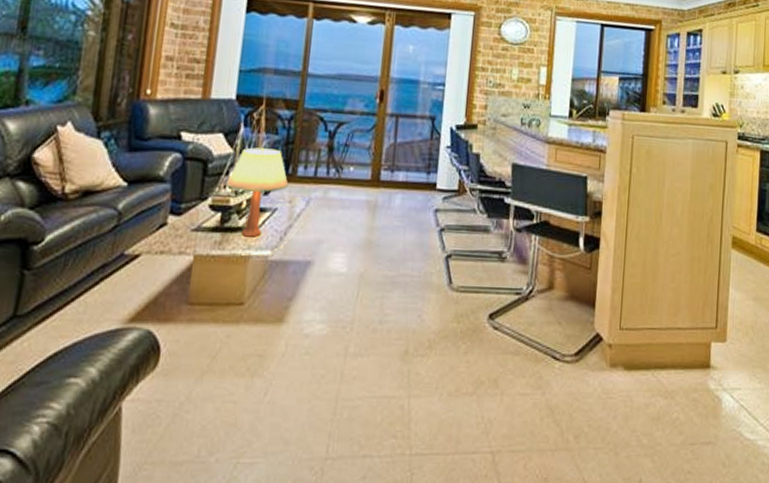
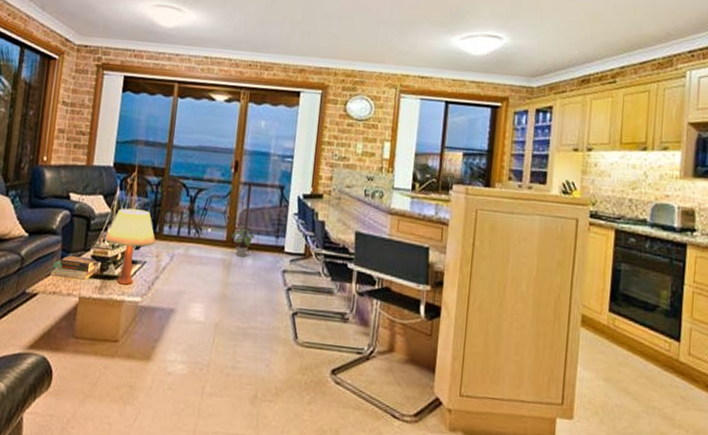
books: none [156,206,218,235] -> present [50,255,99,280]
potted plant: none [377,165,404,199] -> present [232,229,255,259]

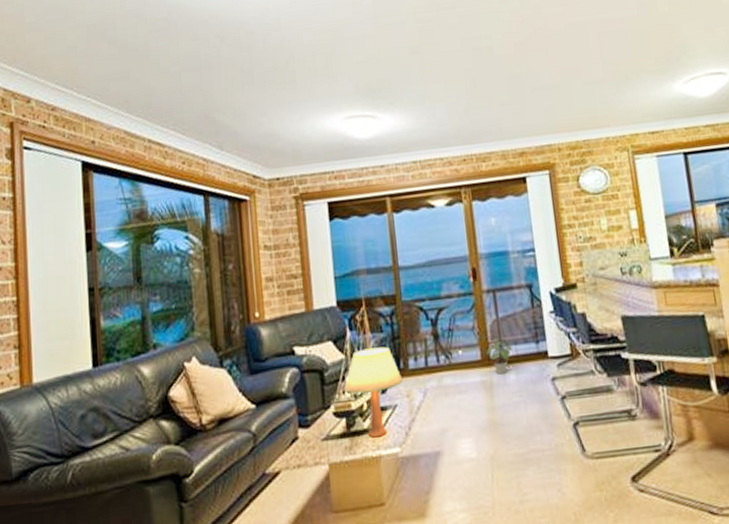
books: present [50,255,99,280] -> none [289,416,343,447]

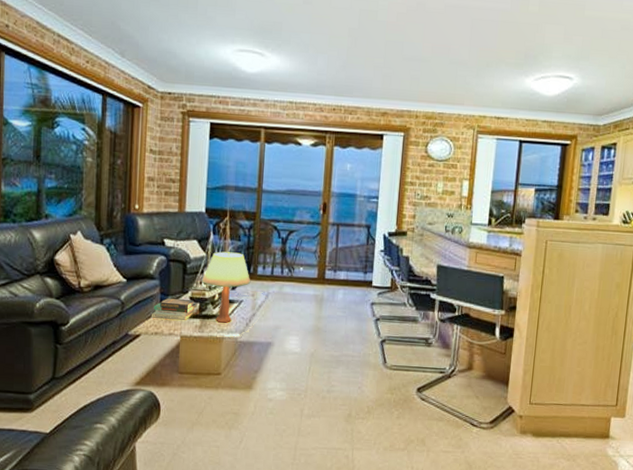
books: none [289,416,343,447] -> present [150,297,197,320]
potted plant: present [486,341,513,376] -> none [323,266,345,294]

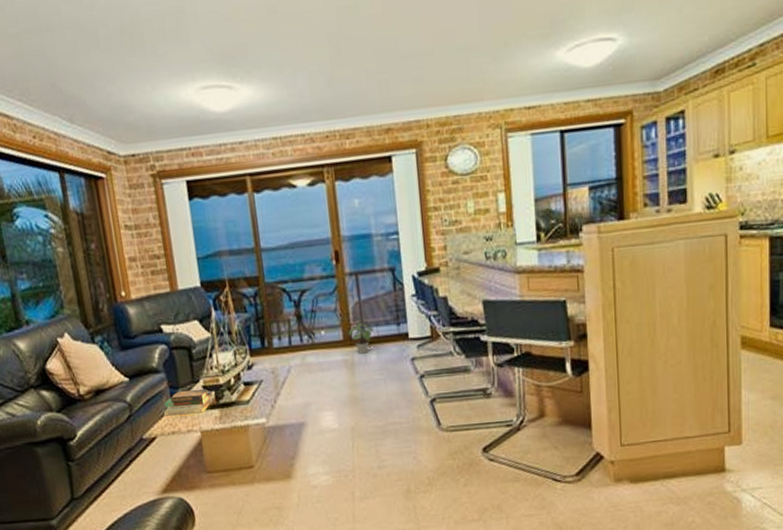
table lamp: present [202,251,251,323] -> none [212,326,268,410]
potted plant: none [323,266,345,294] -> present [348,323,374,355]

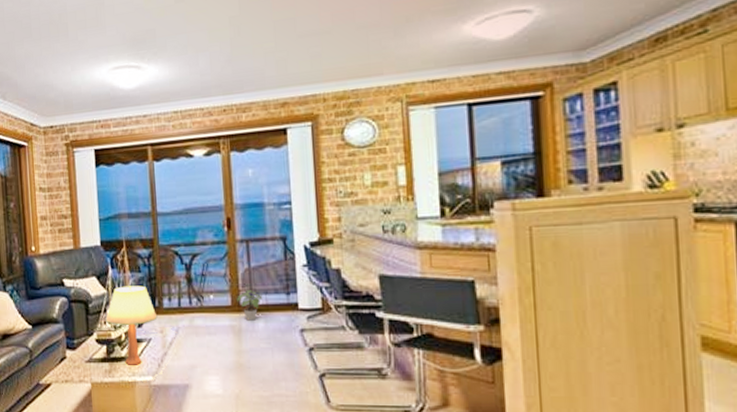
books: present [163,389,212,416] -> none [59,341,104,365]
table lamp: none [212,326,268,410] -> present [106,285,158,365]

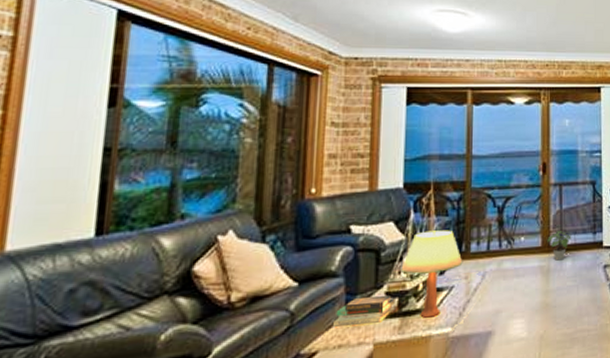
books: none [59,341,104,365] -> present [332,295,395,327]

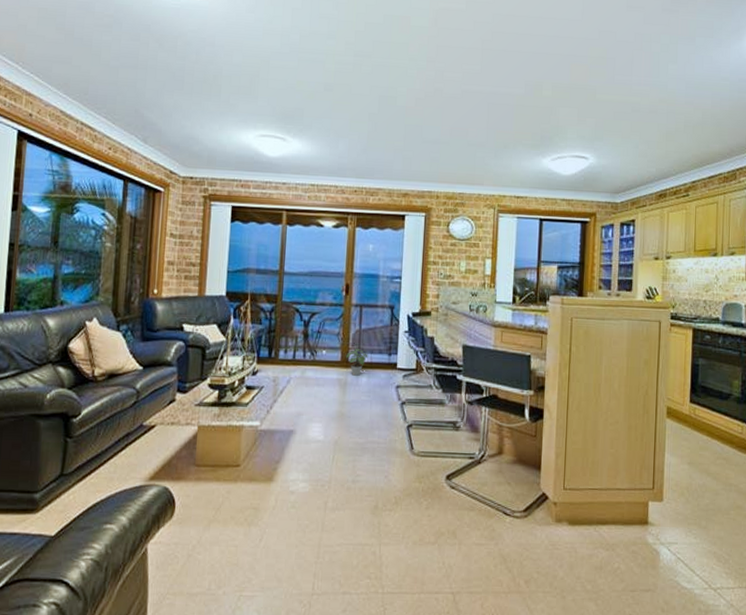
books: present [332,295,395,327] -> none [167,385,216,409]
table lamp: present [401,229,463,318] -> none [221,335,272,411]

